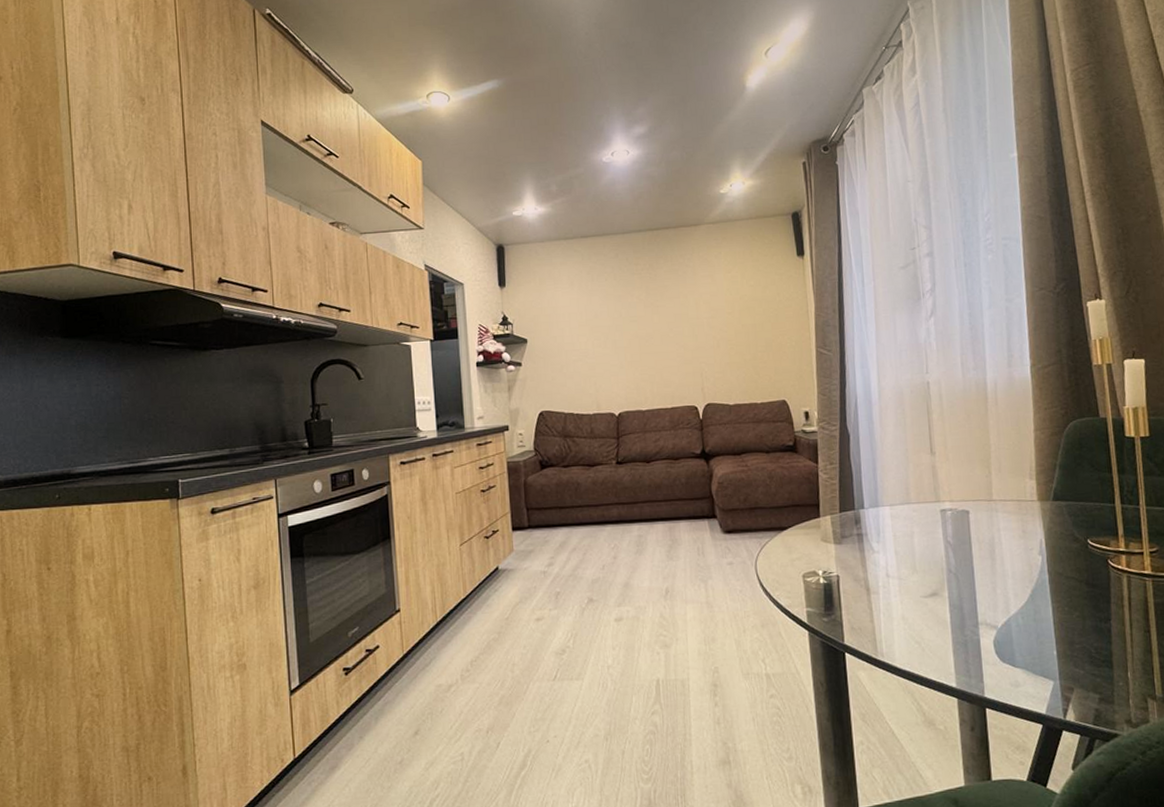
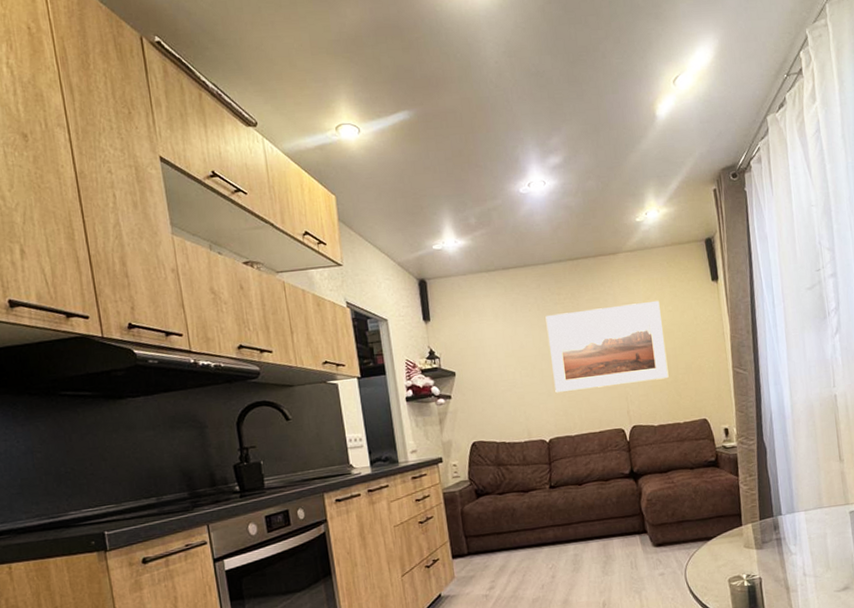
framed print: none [622,274,747,366] -> present [545,300,669,393]

